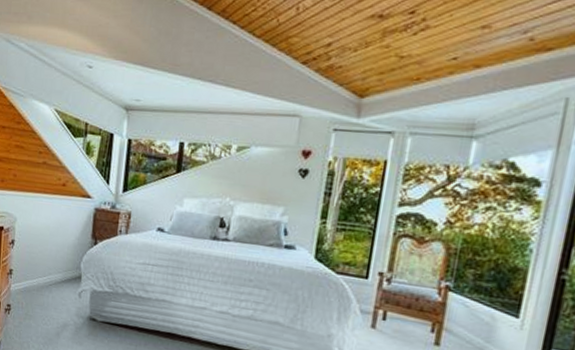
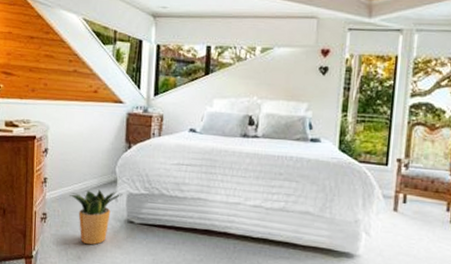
potted plant: none [34,284,86,340] -> present [70,189,123,245]

